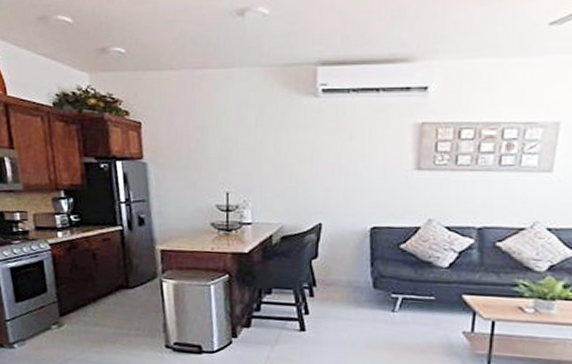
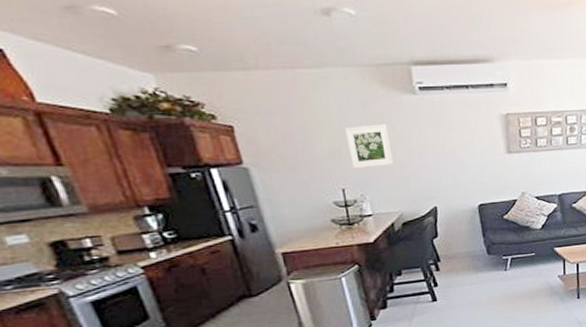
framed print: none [239,127,283,173] -> present [345,124,393,169]

